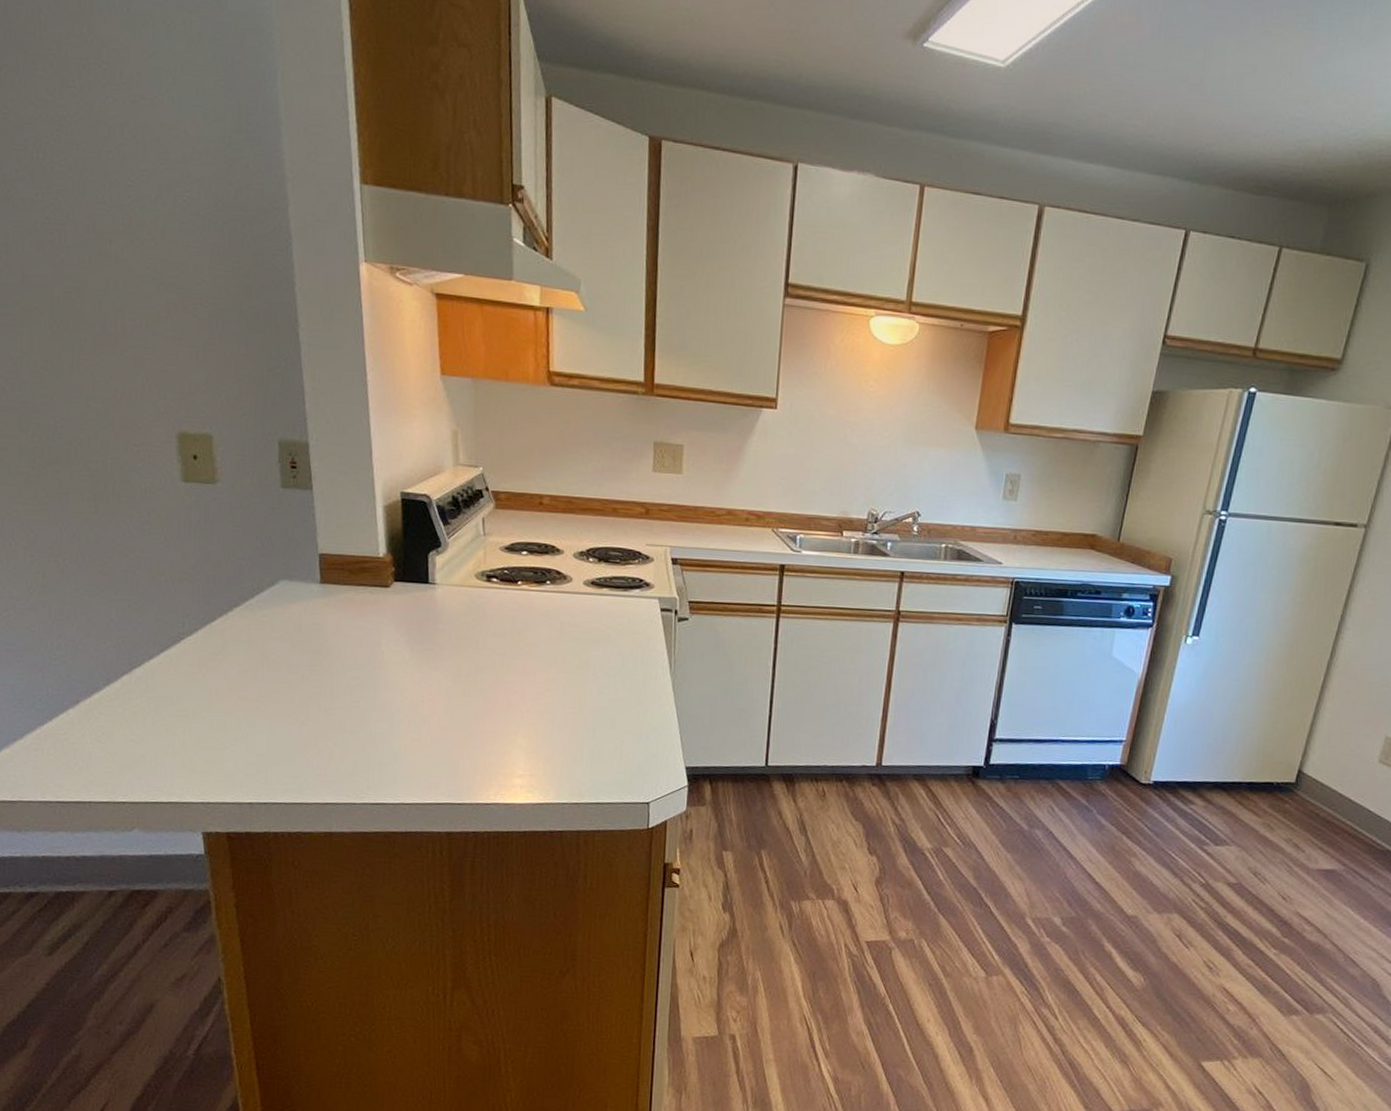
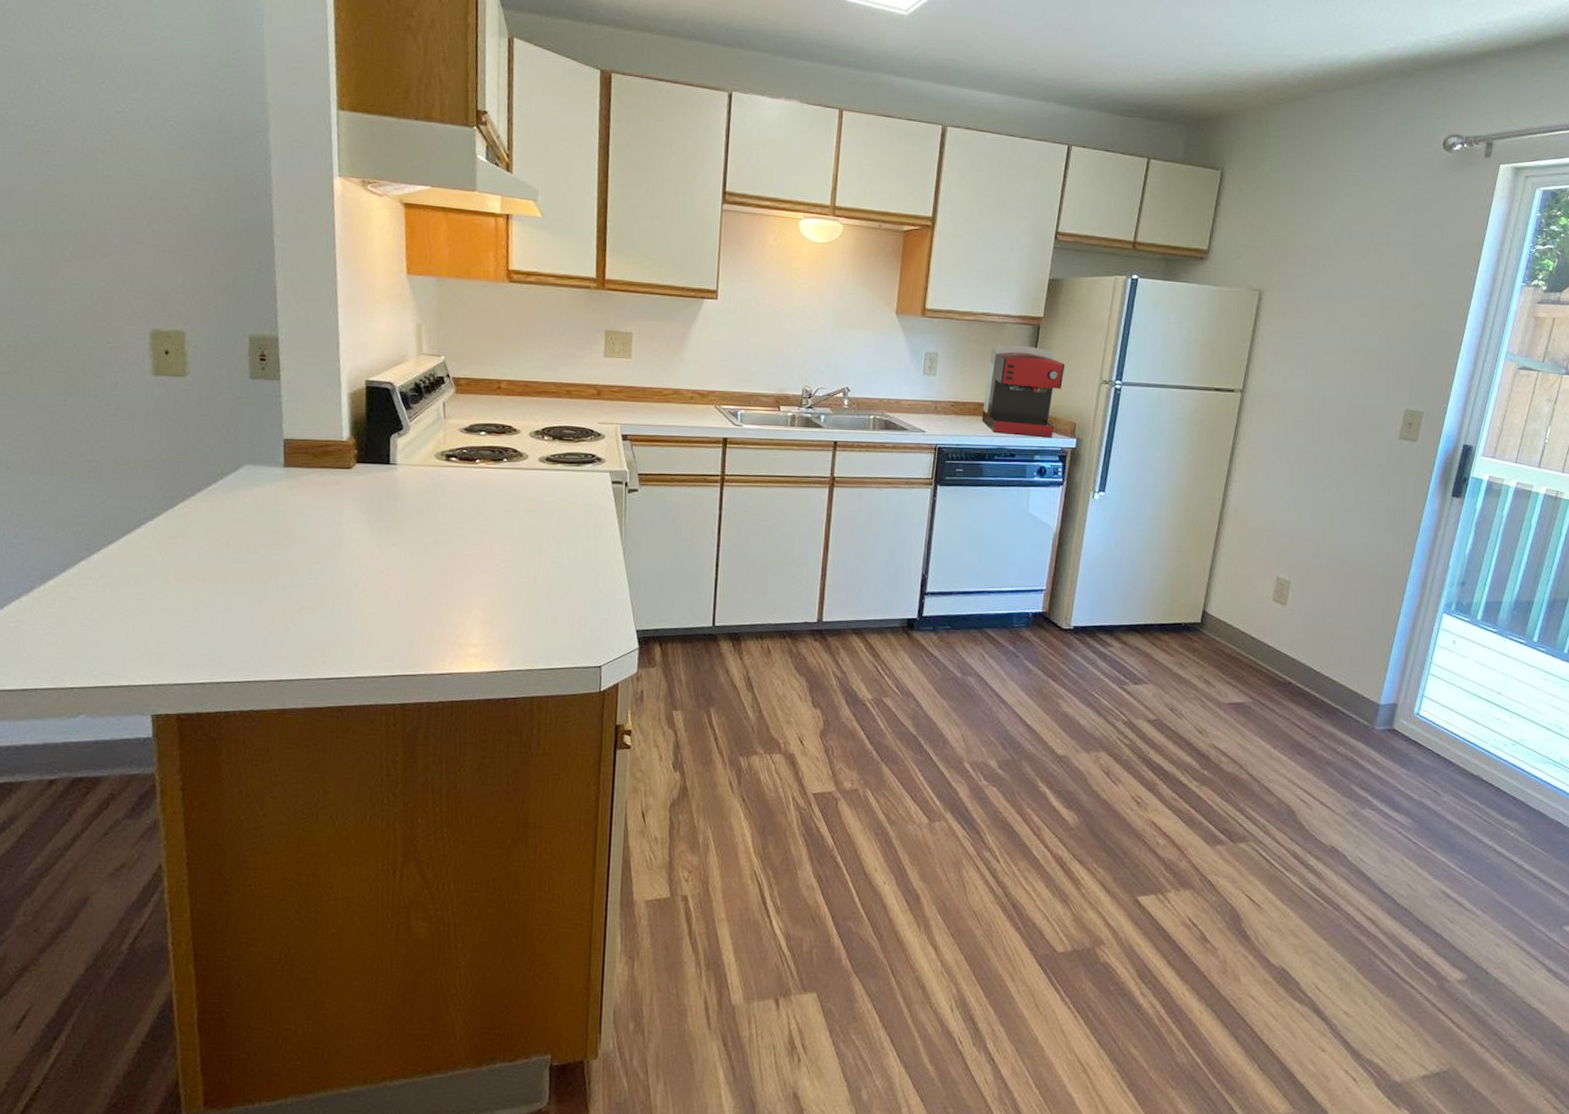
coffee maker: none [1065,468,1165,574] -> present [981,345,1065,437]

